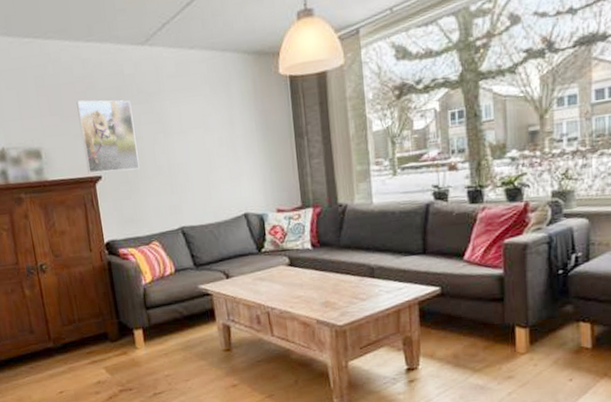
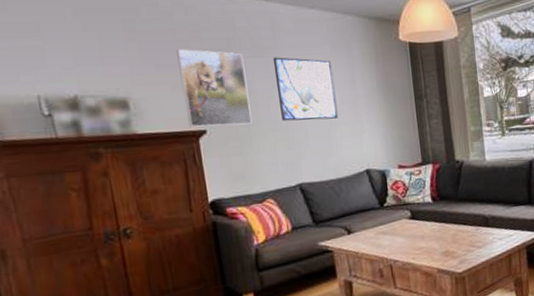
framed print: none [156,101,218,166] -> present [272,57,338,121]

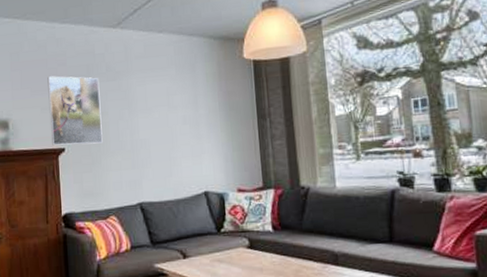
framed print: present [272,57,338,121] -> none [124,80,180,141]

